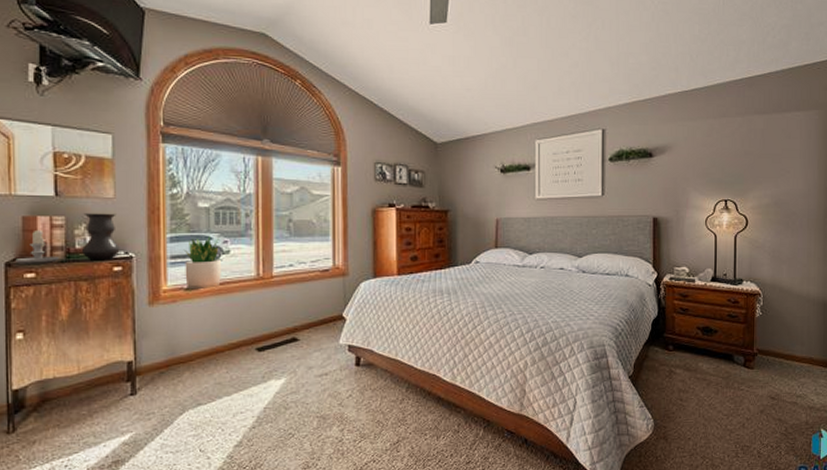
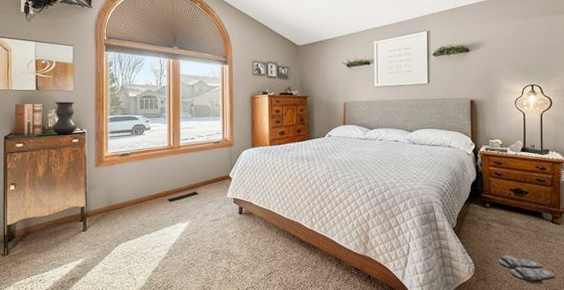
candle: present [15,229,59,264] -> none [11,113,38,138]
planter: present [183,235,221,290] -> none [119,116,144,156]
slippers: none [681,408,746,438] -> present [498,256,555,281]

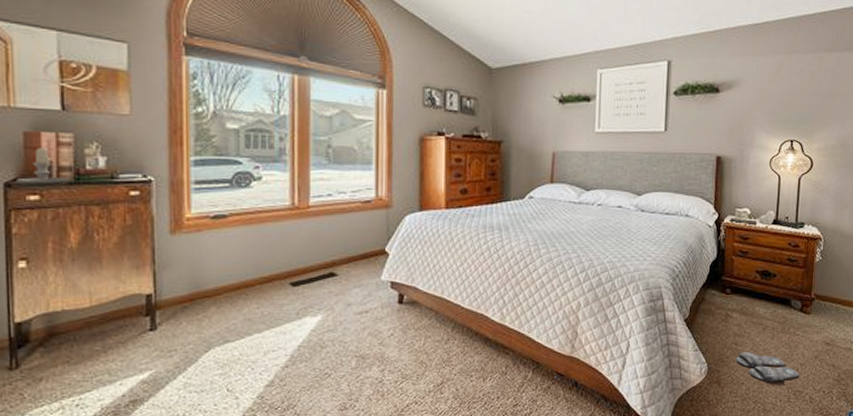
candle: none [11,113,38,138] -> present [16,147,67,186]
vase: present [52,102,77,135] -> none [92,131,137,184]

